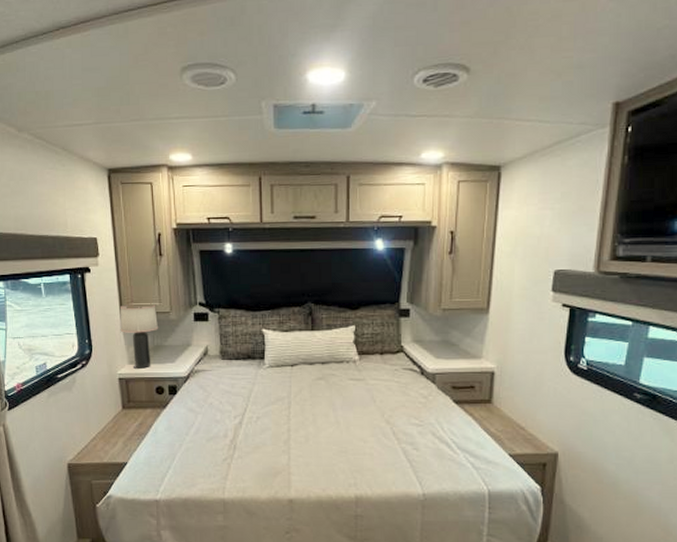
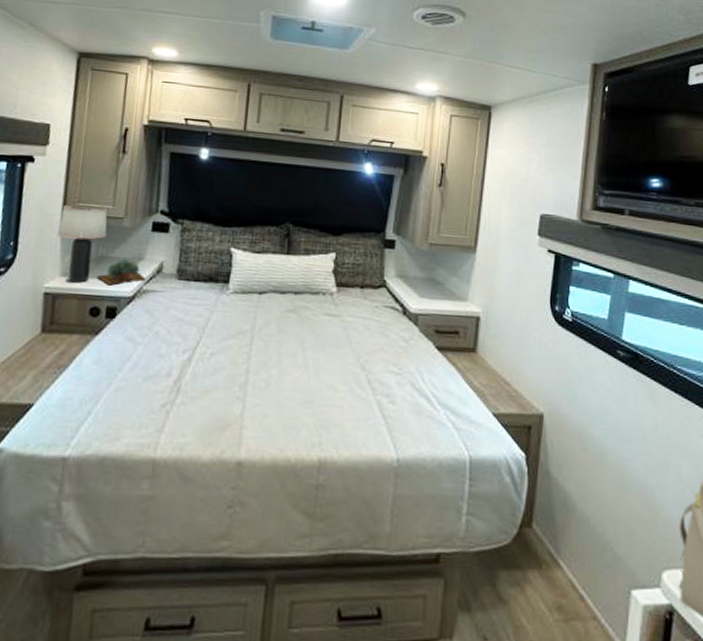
succulent plant: none [156,346,196,369] -> present [96,259,146,286]

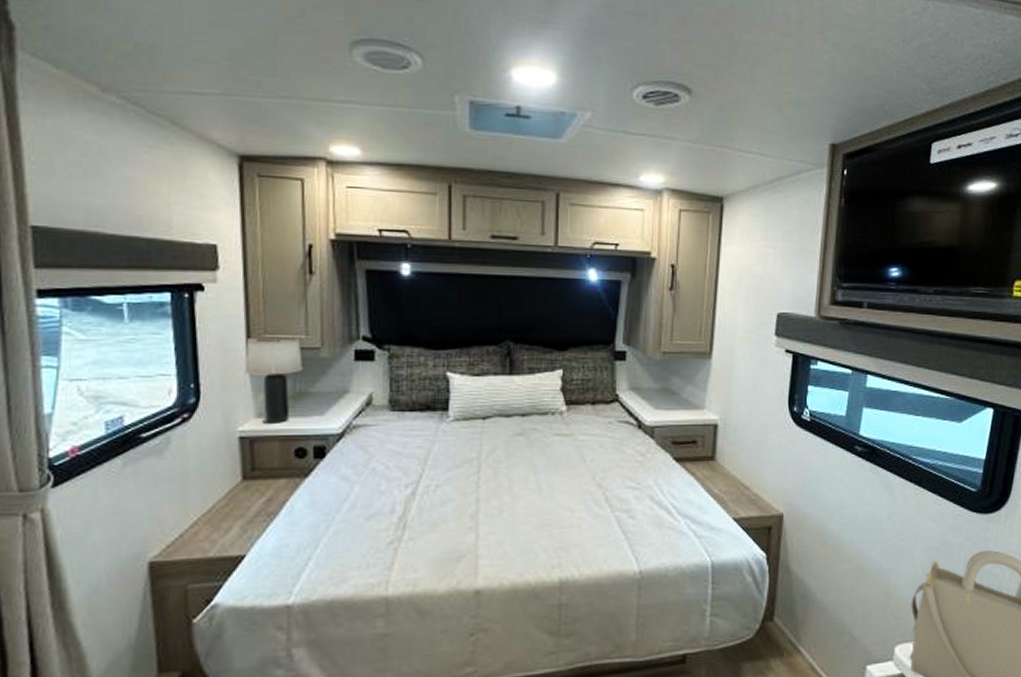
succulent plant: present [96,259,146,286] -> none [297,393,355,423]

